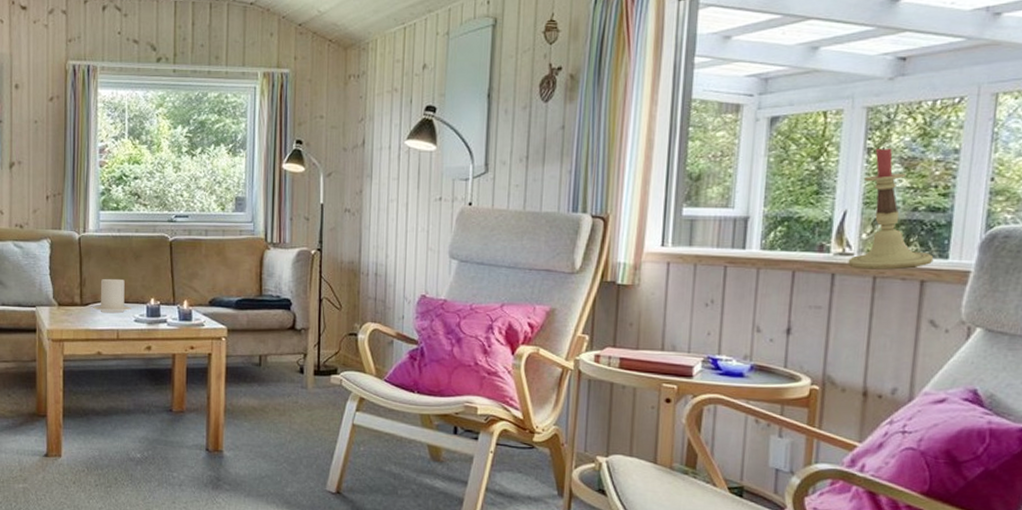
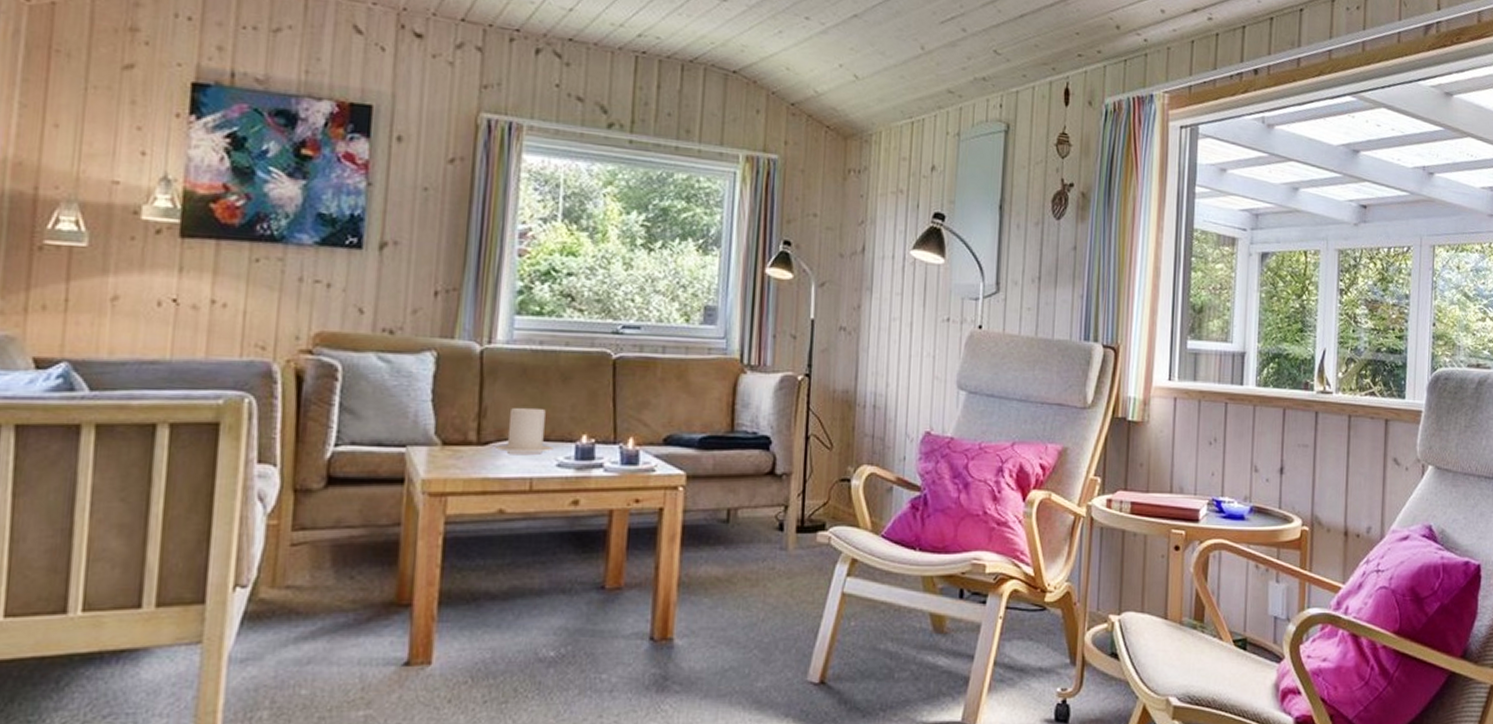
candlestick: present [848,146,934,270] -> none [1328,288,1394,409]

